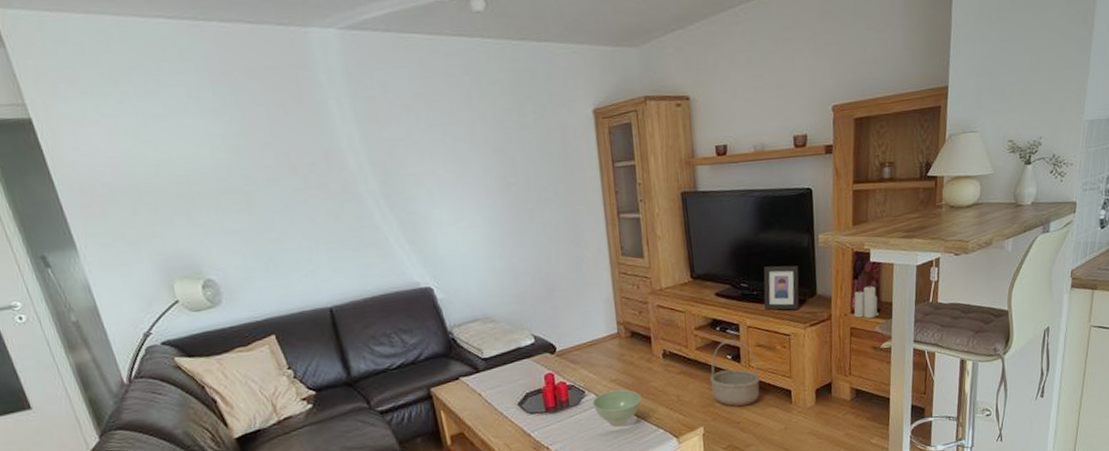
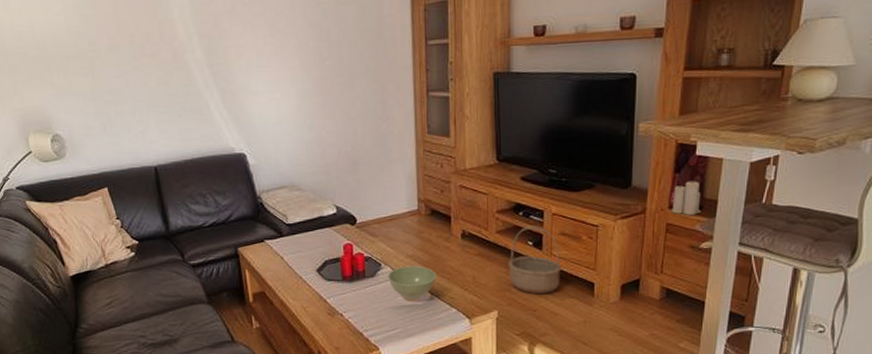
picture frame: present [763,265,800,310] -> none [573,153,615,200]

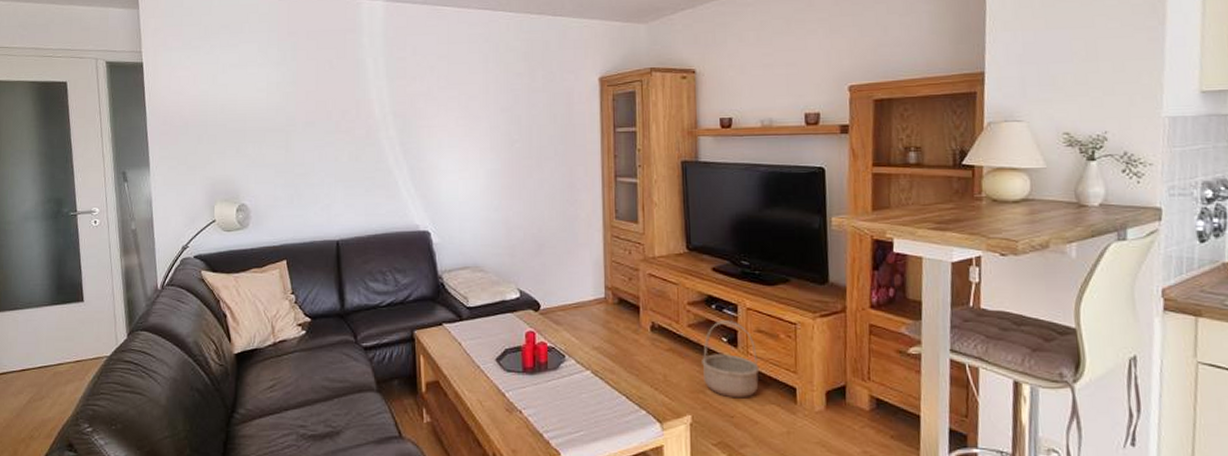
bowl: present [388,265,436,301] -> none [572,359,624,400]
candle: present [670,179,702,216] -> none [872,278,906,318]

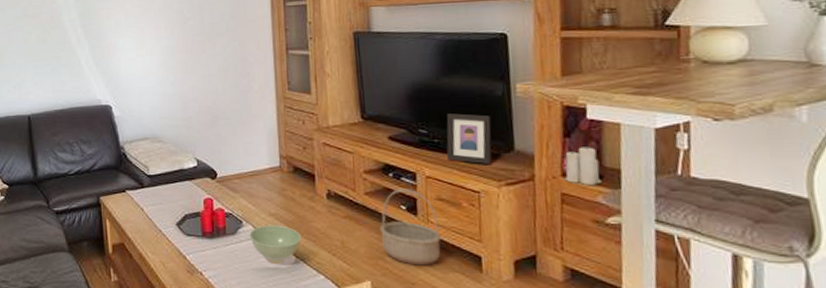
bowl: none [572,359,624,400] -> present [249,225,301,264]
picture frame: none [766,245,810,296] -> present [446,113,493,164]
candle: none [872,278,906,318] -> present [564,145,603,186]

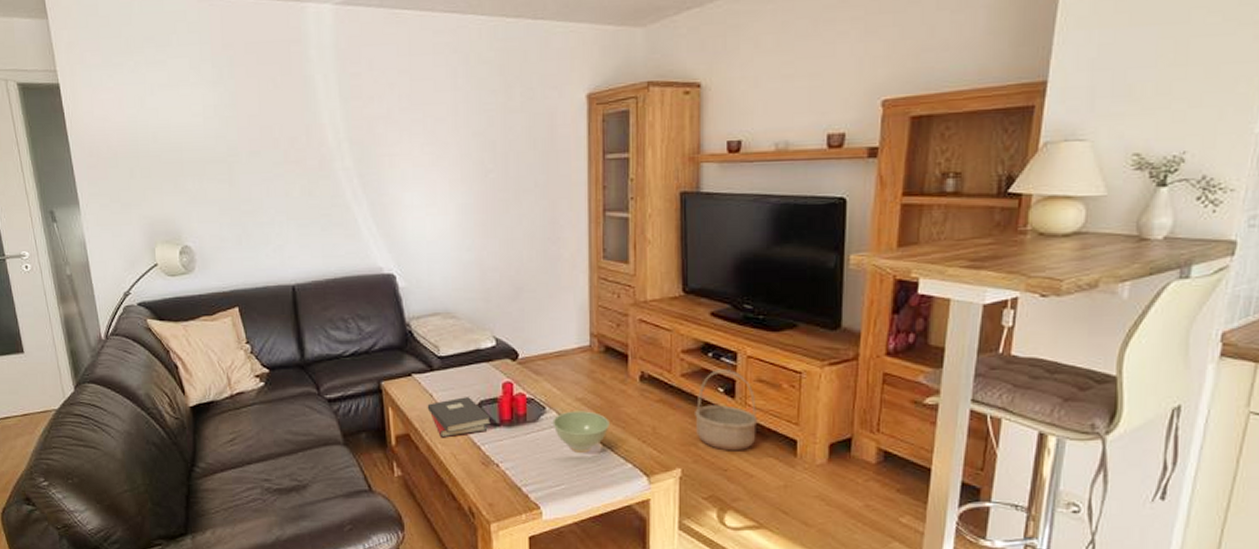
hardback book: none [139,211,194,248] -> present [427,397,491,438]
picture frame: present [446,113,493,164] -> none [771,287,822,342]
candle: present [564,145,603,186] -> none [888,322,926,366]

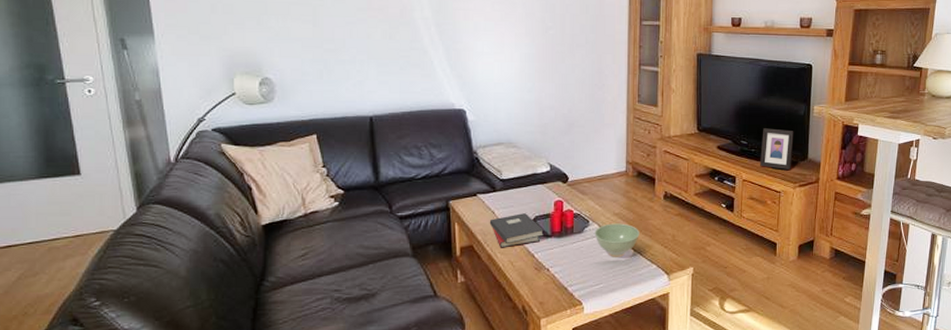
basket: present [695,369,758,451] -> none [704,190,750,253]
picture frame: none [771,287,822,342] -> present [760,128,795,170]

